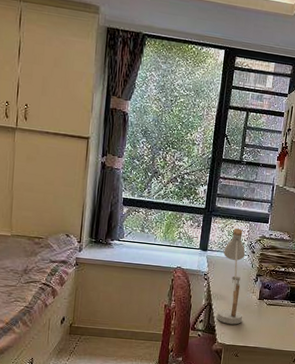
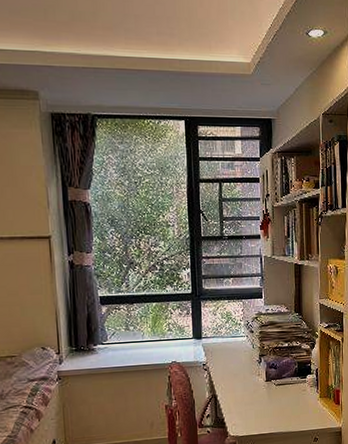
desk lamp: present [217,228,246,325] -> none [220,308,253,414]

